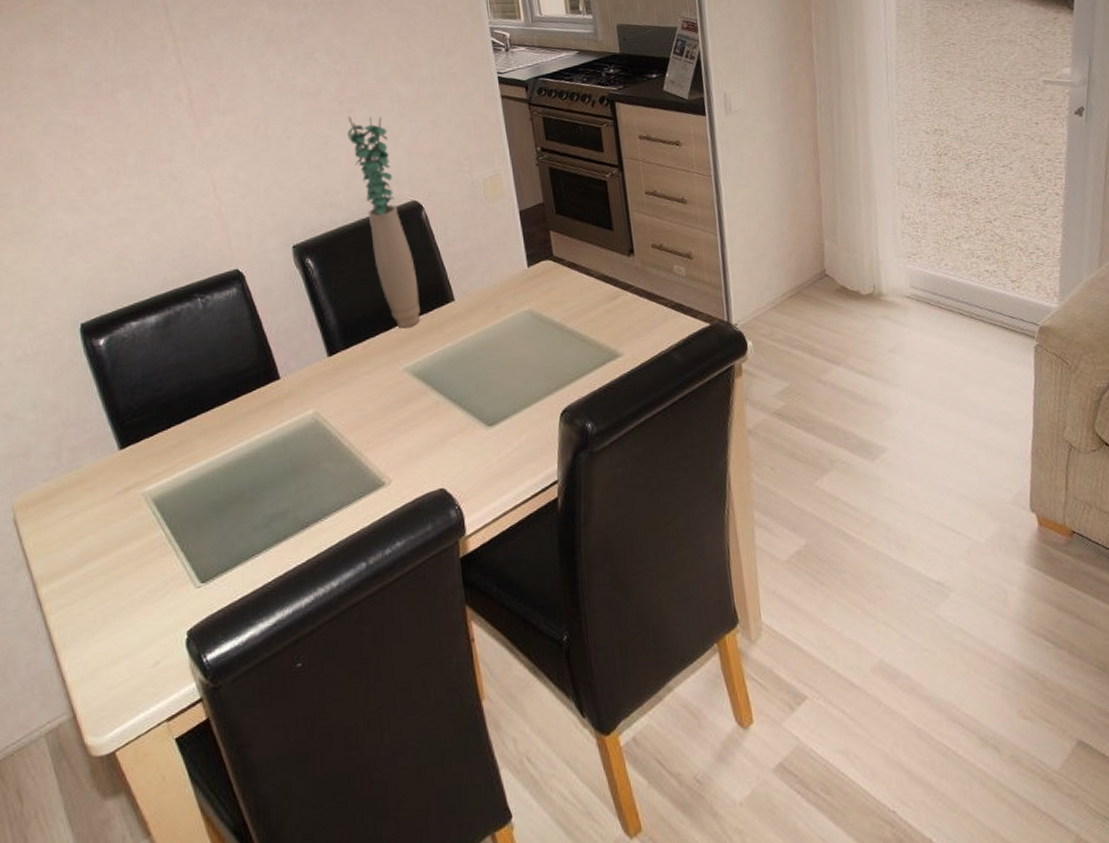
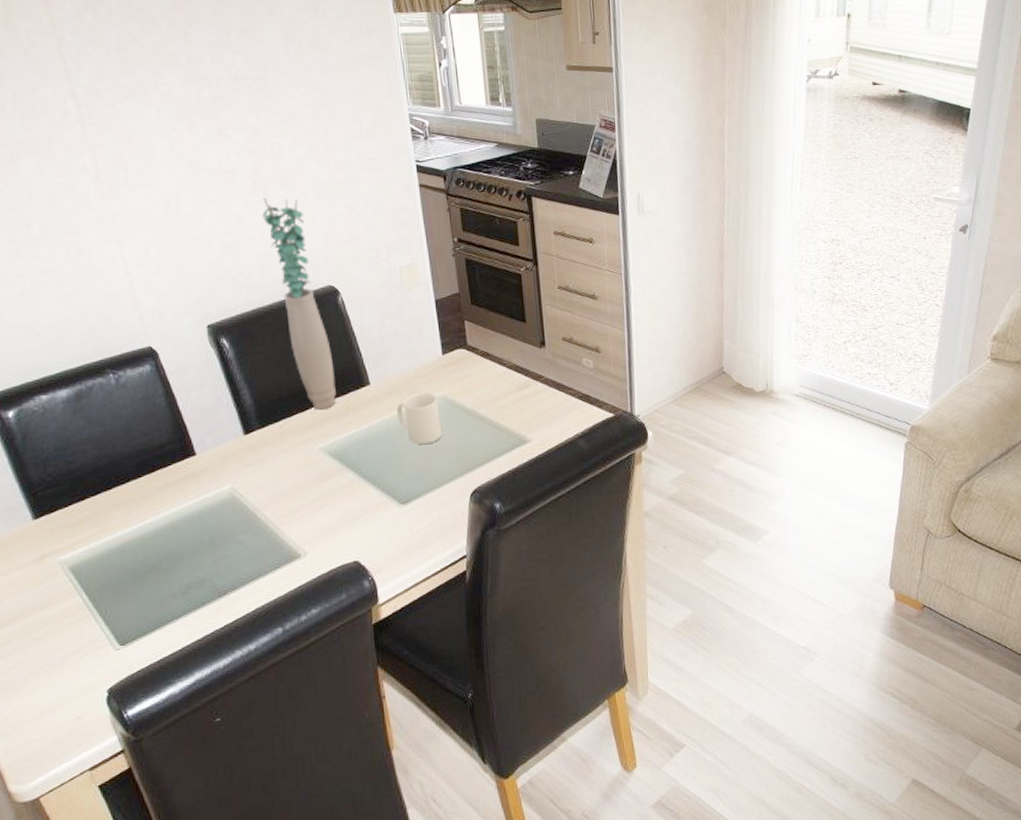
mug: none [482,306,530,362] -> present [397,392,443,445]

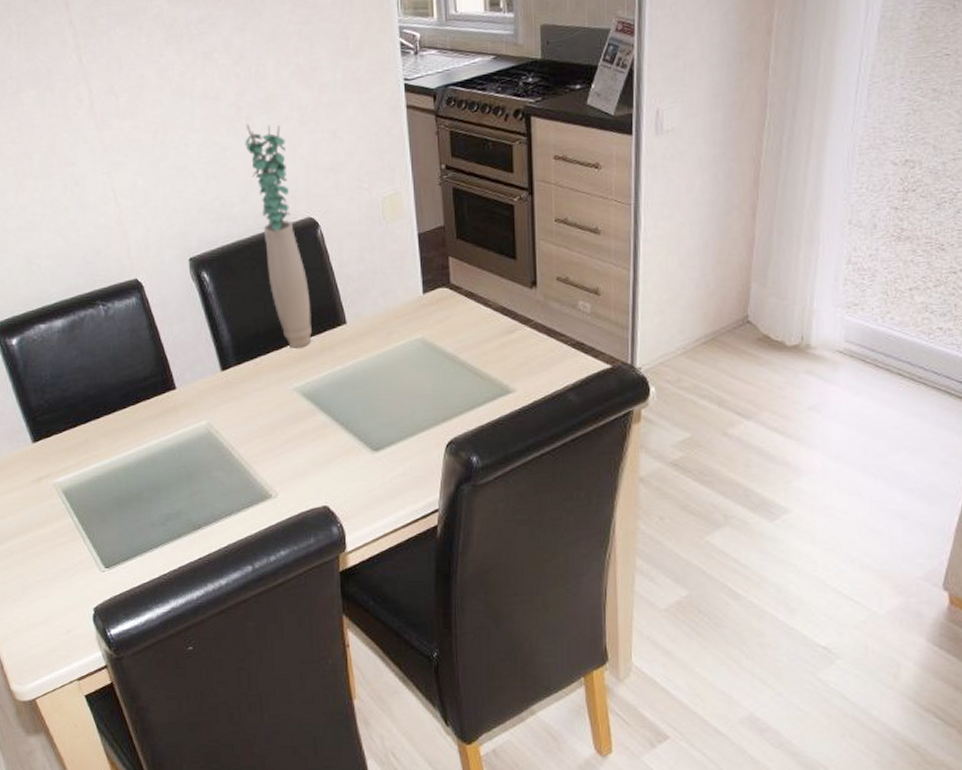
mug: present [397,392,443,445] -> none [373,333,420,390]

